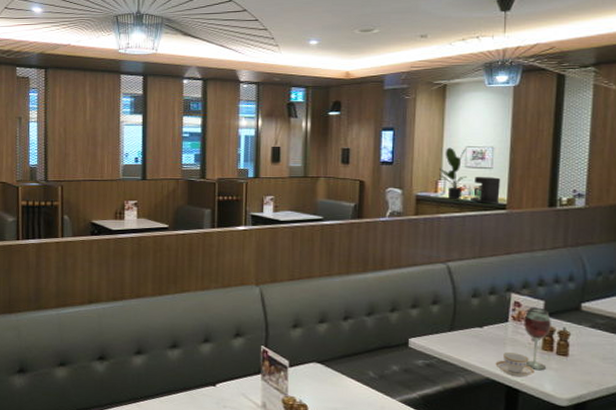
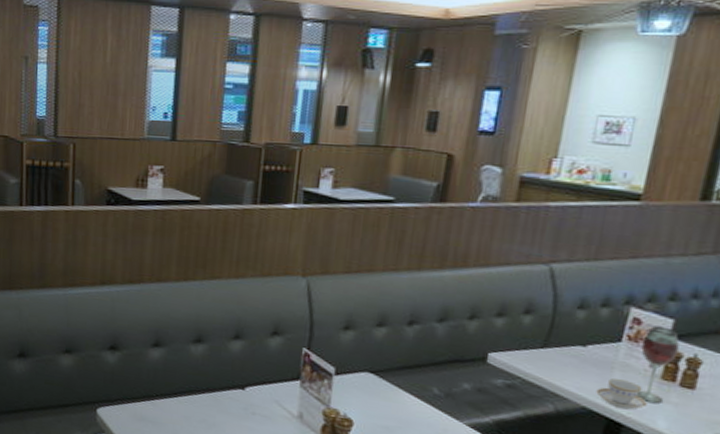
potted plant: present [439,147,467,199] -> none [555,116,598,184]
coffee maker: present [471,176,501,203] -> none [593,155,640,192]

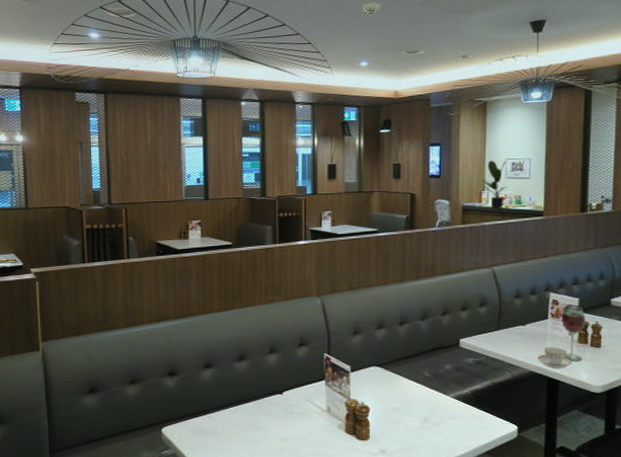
potted plant: none [555,116,598,184] -> present [483,160,508,208]

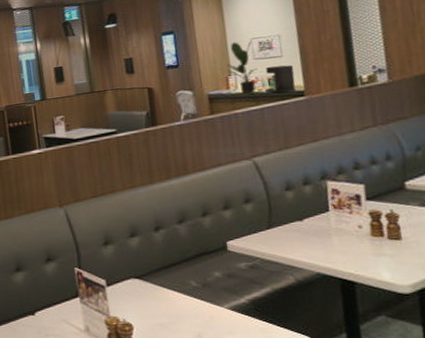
coffee maker: none [511,186,538,211] -> present [265,65,295,94]
teacup: present [537,347,572,369] -> none [323,243,368,268]
wineglass: present [561,304,585,361] -> none [345,192,379,258]

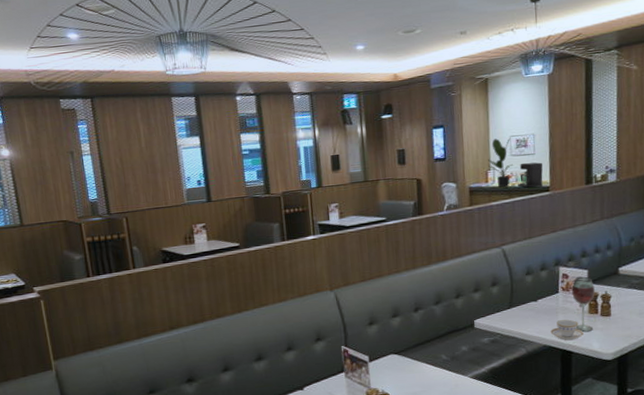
teacup: none [323,243,368,268] -> present [550,319,584,341]
wineglass: none [345,192,379,258] -> present [571,276,595,332]

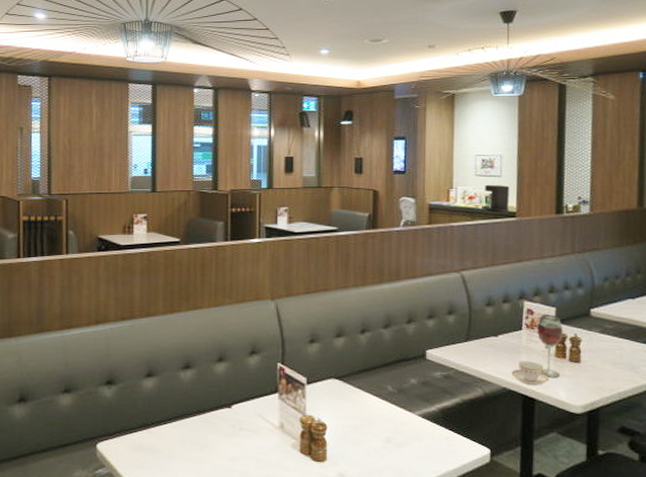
potted plant: present [488,138,513,187] -> none [451,156,477,207]

